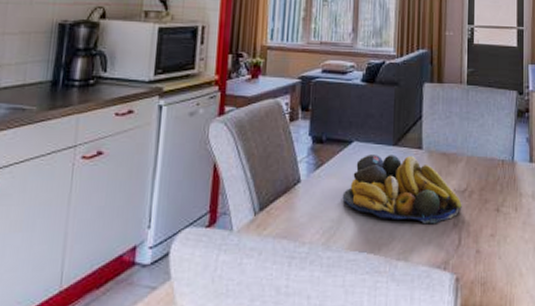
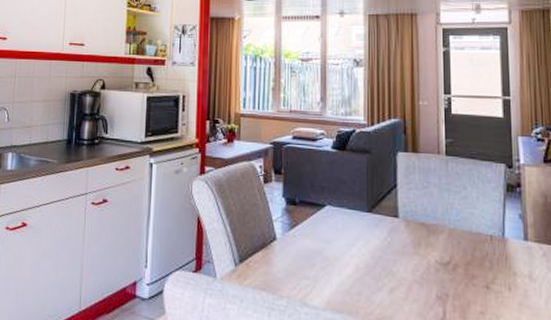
fruit bowl: present [342,155,462,224] -> none [317,219,445,294]

